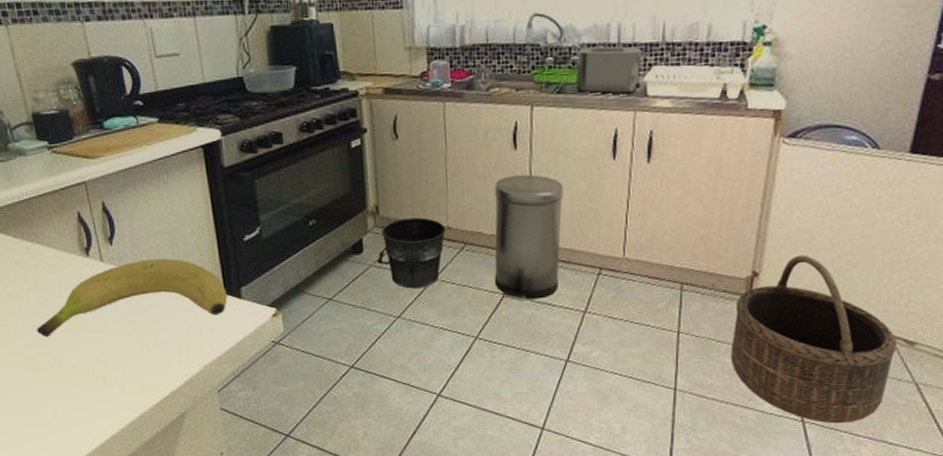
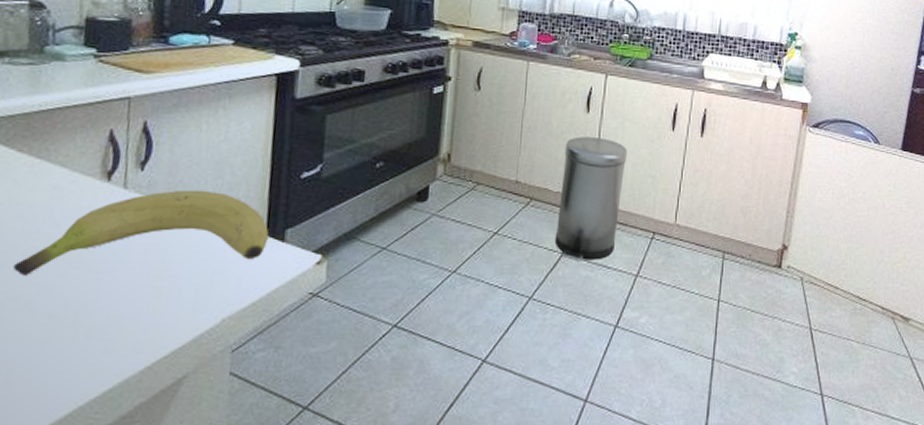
bucket: present [376,217,446,289] -> none [440,168,514,242]
toaster: present [576,46,644,95] -> none [646,30,703,76]
basket: present [731,255,897,424] -> none [762,232,895,398]

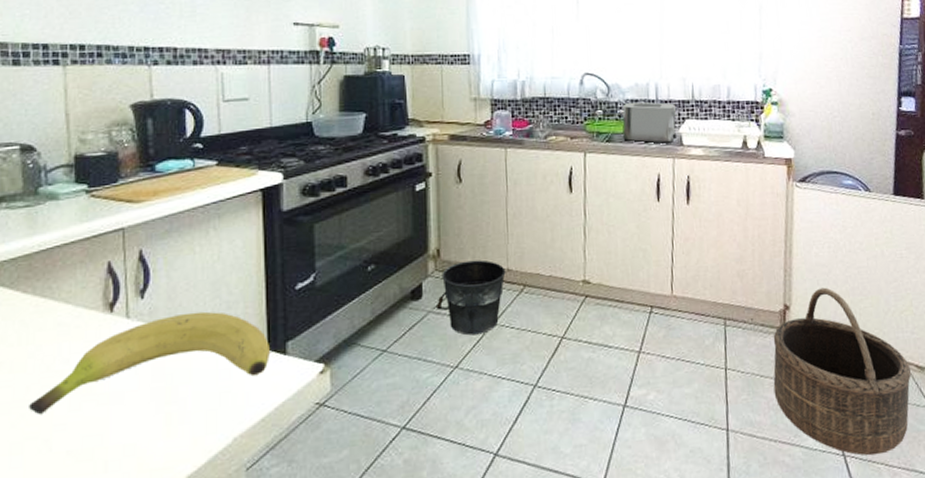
bucket: none [440,168,514,242] -> present [435,260,506,336]
pedal bin: present [554,137,628,262] -> none [552,216,616,344]
toaster: none [646,30,703,76] -> present [622,102,679,144]
basket: none [762,232,895,398] -> present [773,287,911,456]

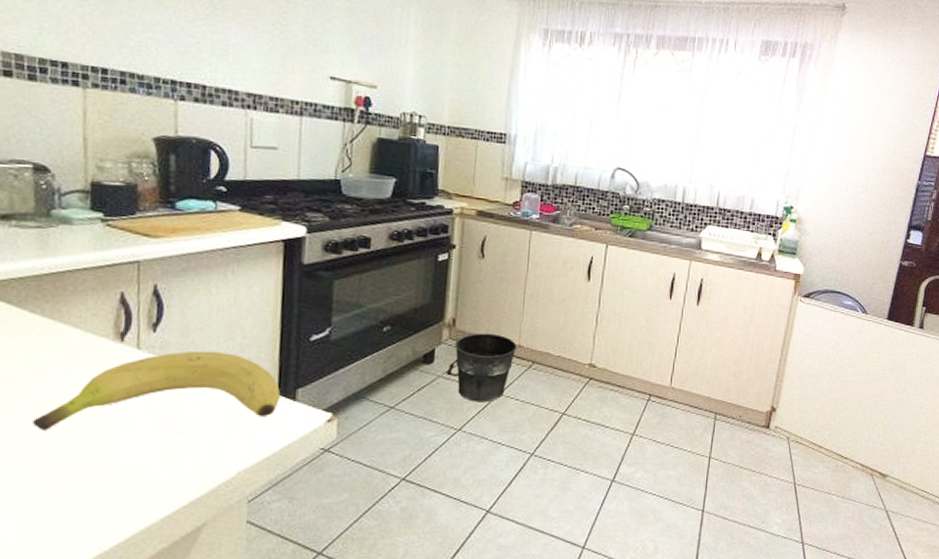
toaster: present [622,102,679,144] -> none [646,201,701,247]
basket: present [773,287,911,456] -> none [750,395,874,546]

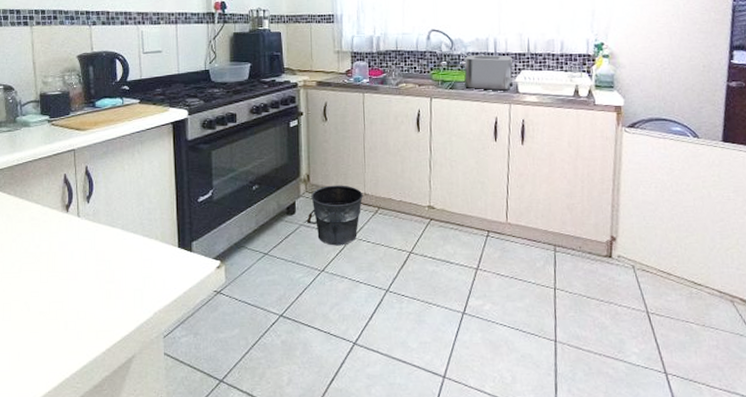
fruit: present [33,351,281,430] -> none [14,215,181,283]
toaster: none [646,201,701,247] -> present [464,54,515,92]

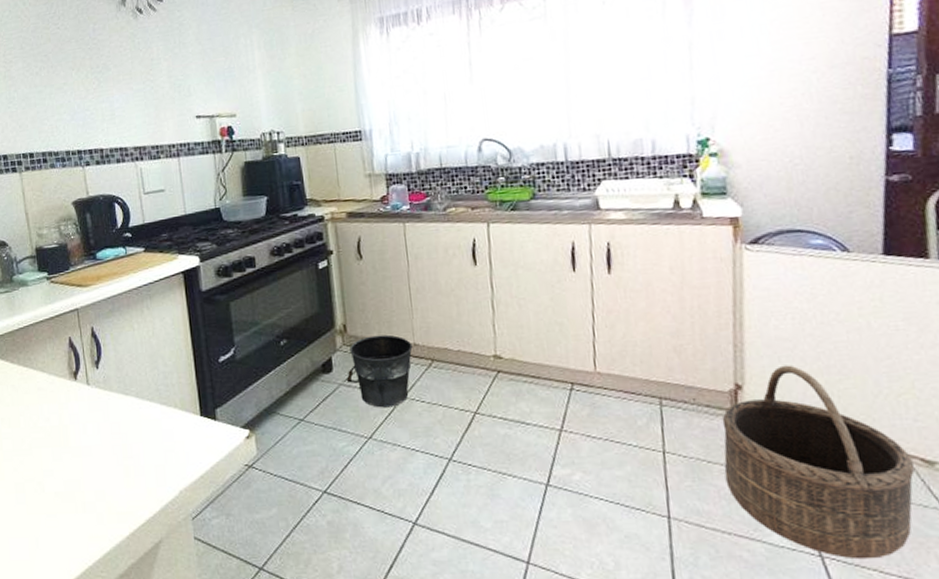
toaster: present [464,54,515,92] -> none [527,163,593,210]
basket: none [599,223,735,376] -> present [722,365,915,560]

